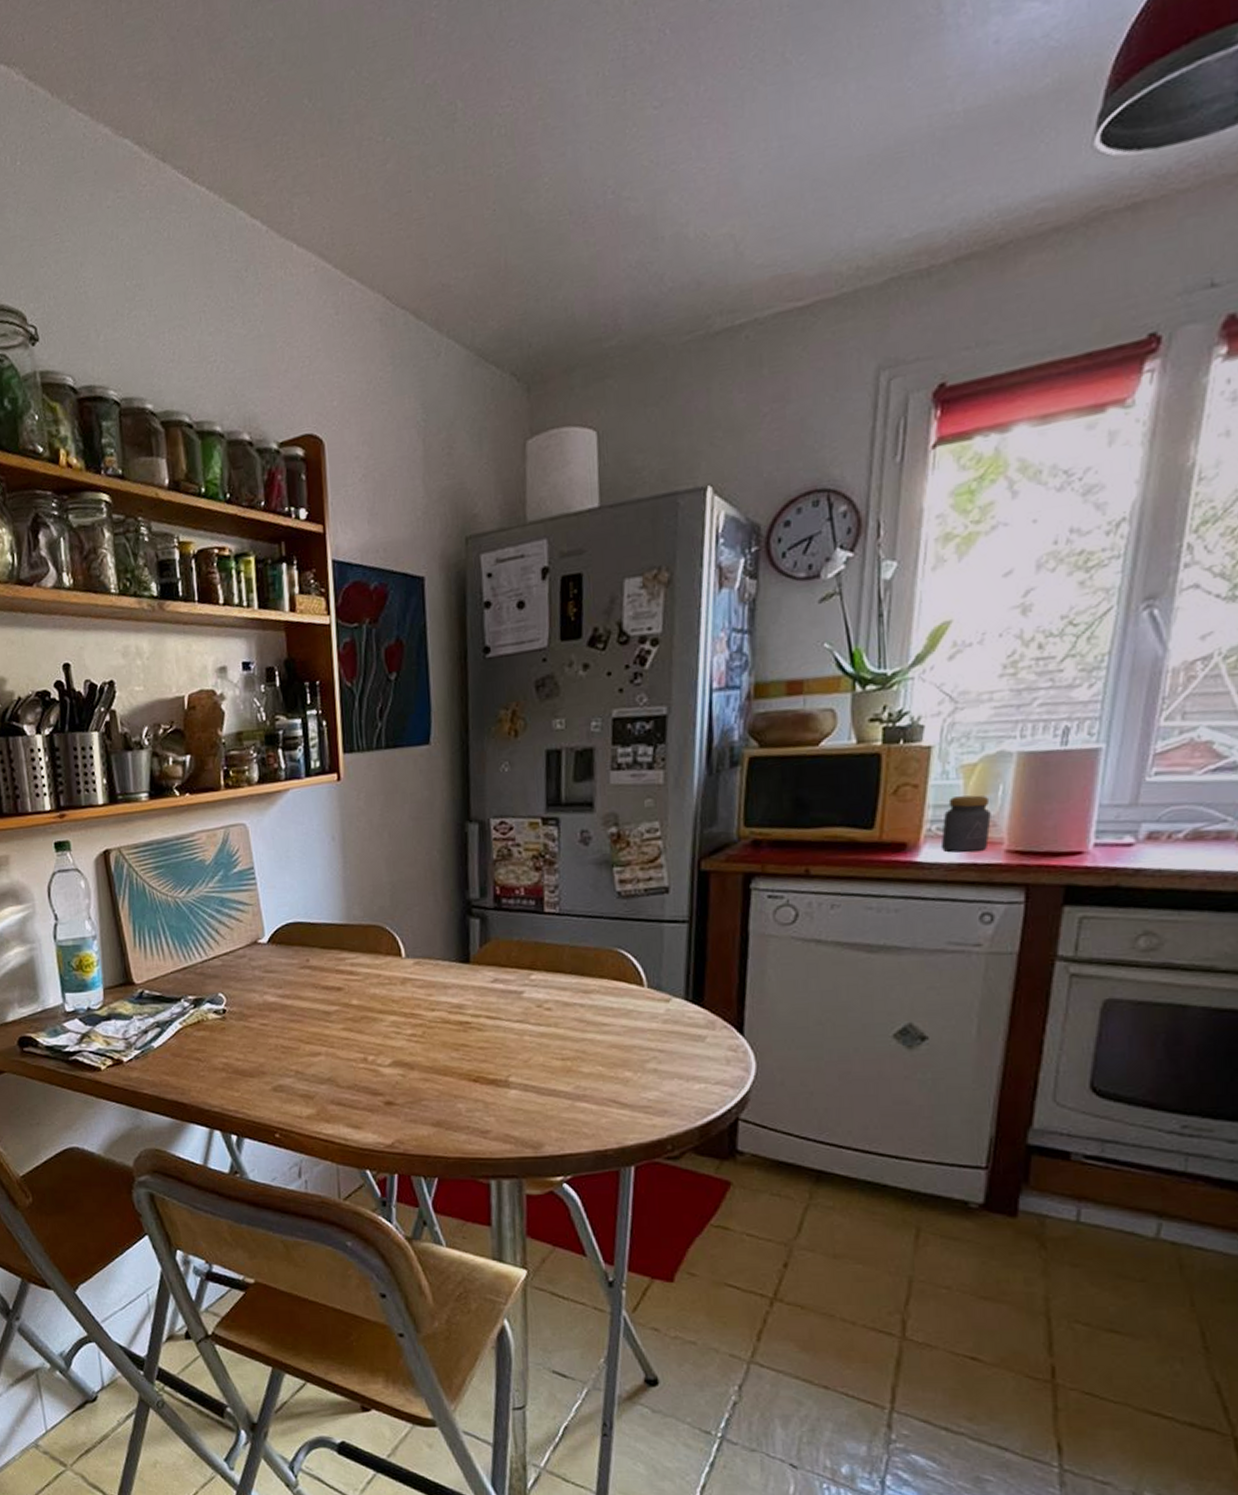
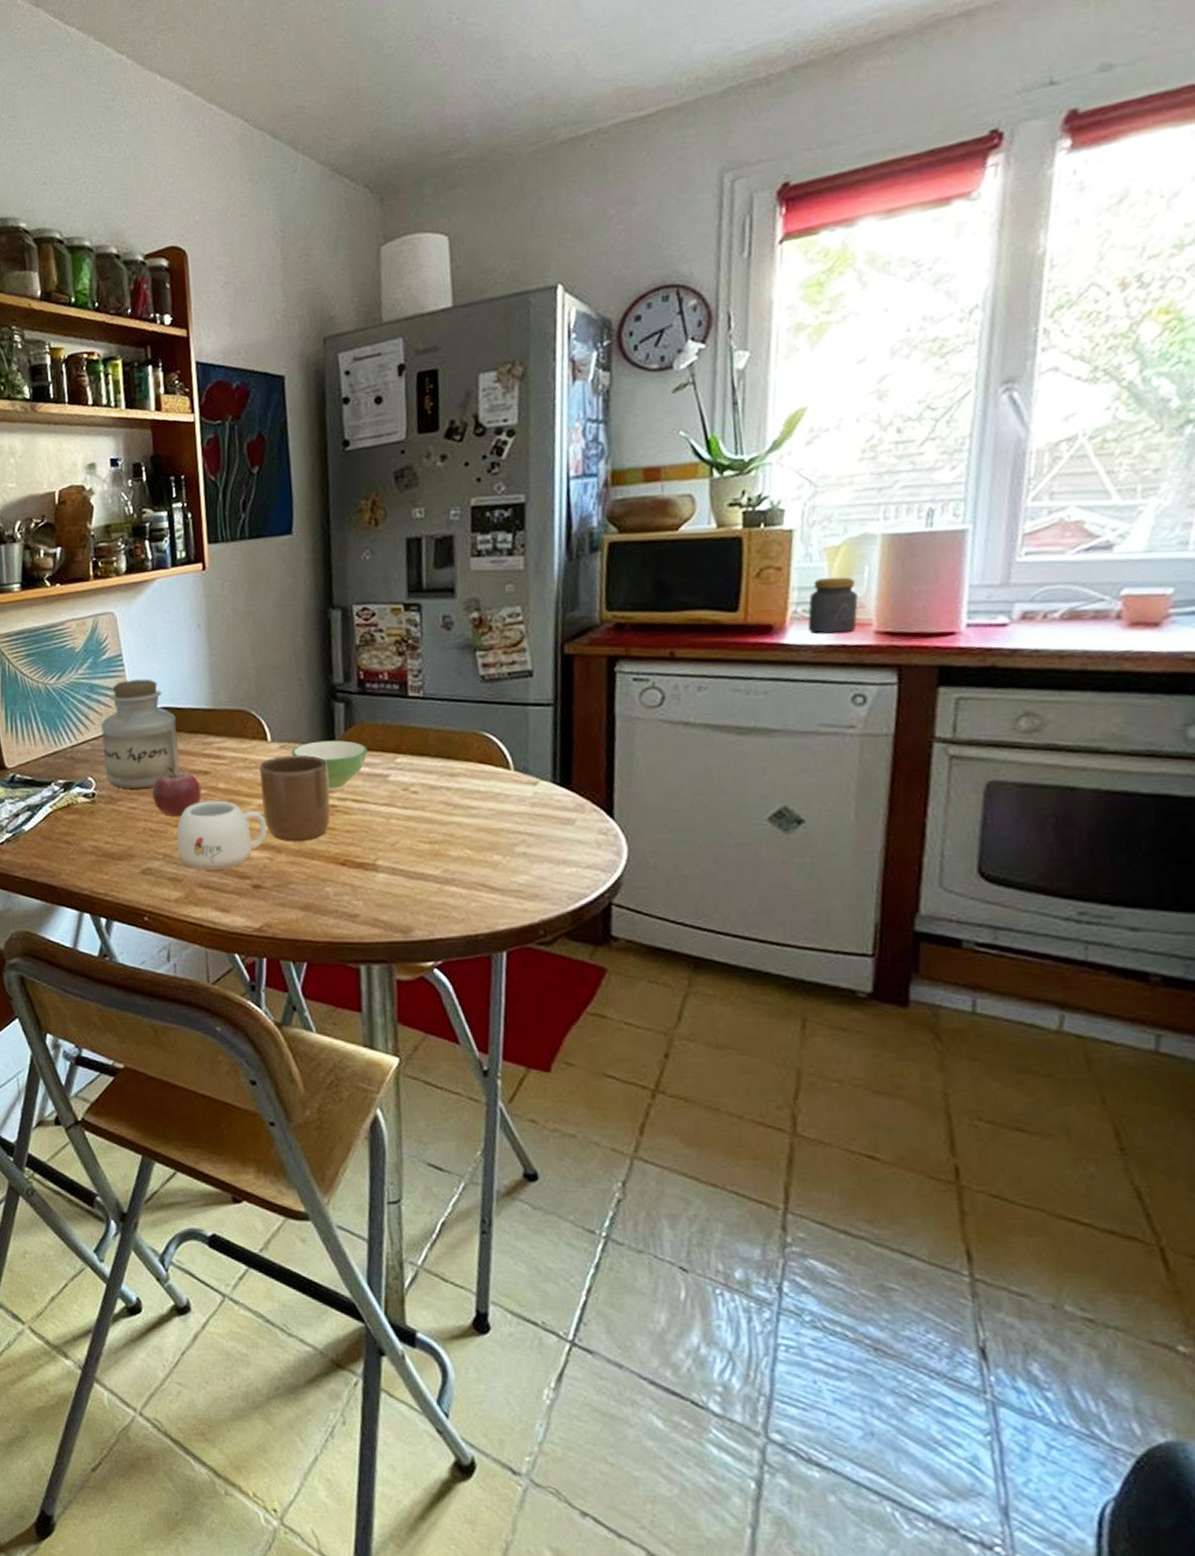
jar: none [232,893,313,1006] -> present [101,679,180,789]
fruit: none [284,982,335,1033] -> present [152,766,202,816]
mug: none [309,1016,400,1087] -> present [176,800,267,870]
mug: none [393,971,464,1058] -> present [259,754,331,841]
bowl: none [425,956,503,1009] -> present [291,740,368,792]

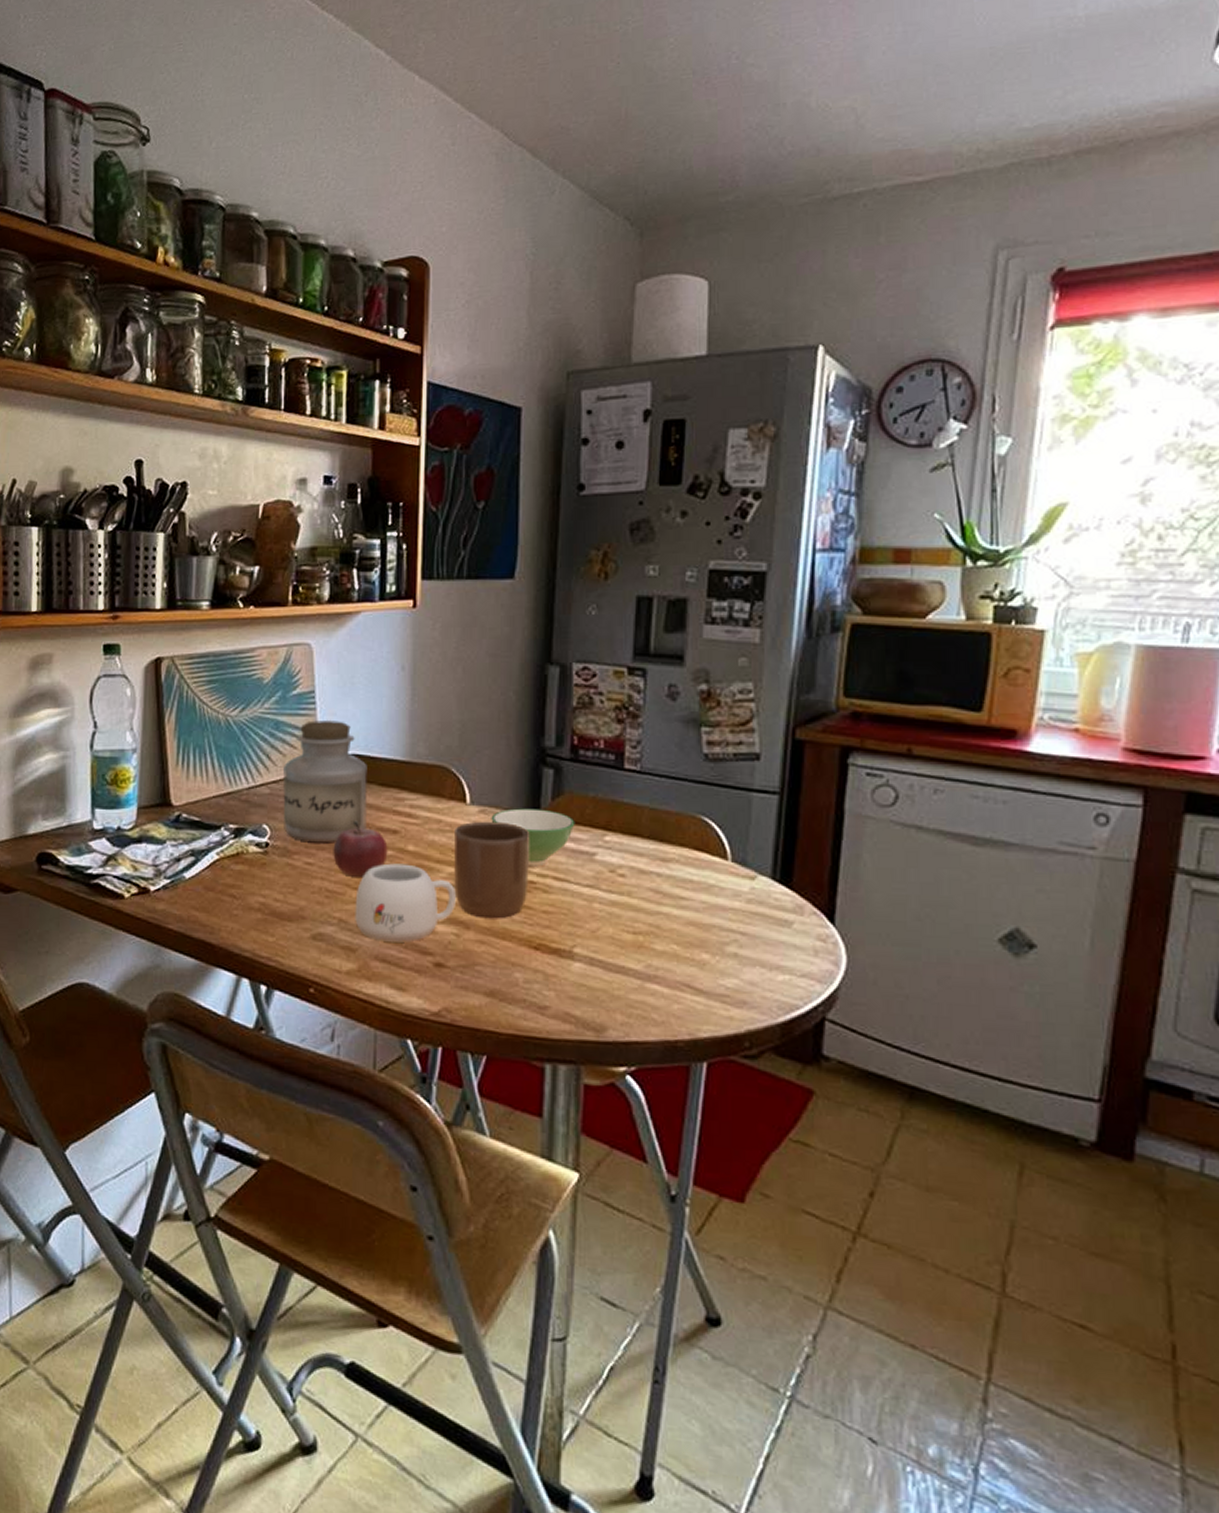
jar: present [807,577,858,635] -> none [1053,686,1107,747]

